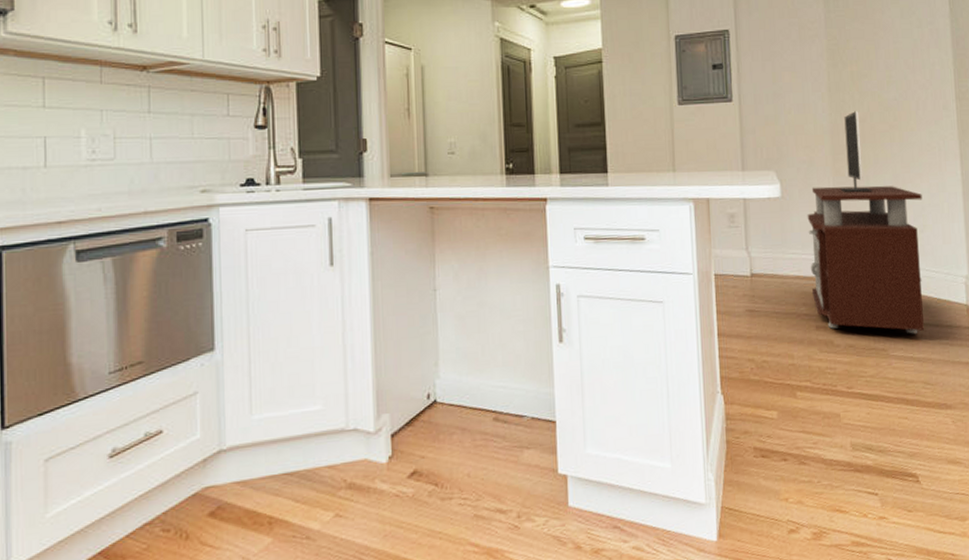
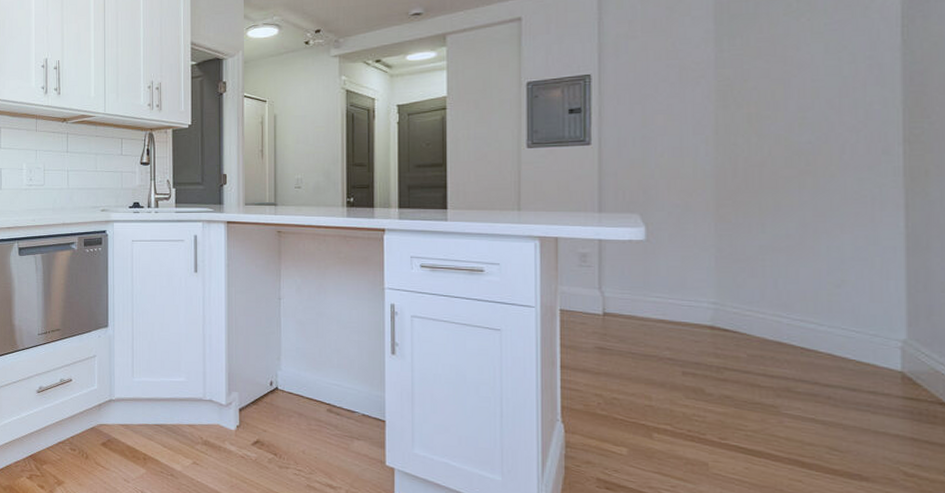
tv stand: present [807,111,924,334] -> none [678,155,842,395]

